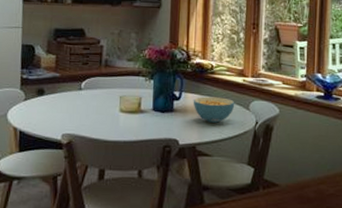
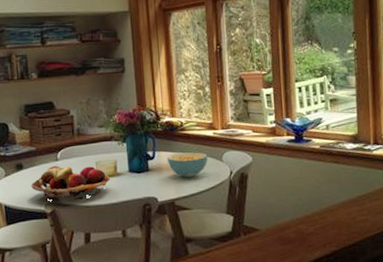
fruit basket: none [50,94,132,134] -> present [31,165,110,201]

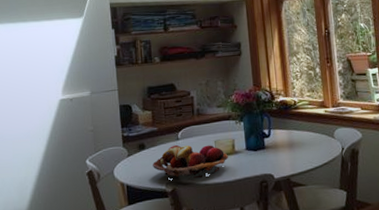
cereal bowl: present [166,152,208,178] -> none [281,129,321,154]

